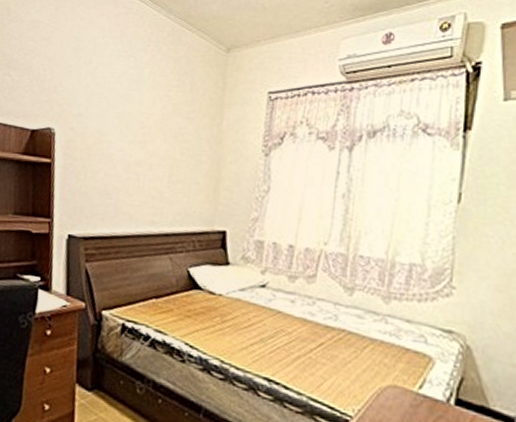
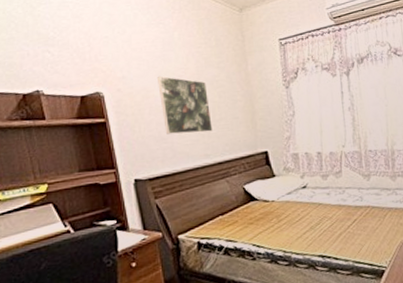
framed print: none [112,118,169,195] -> present [158,76,213,134]

